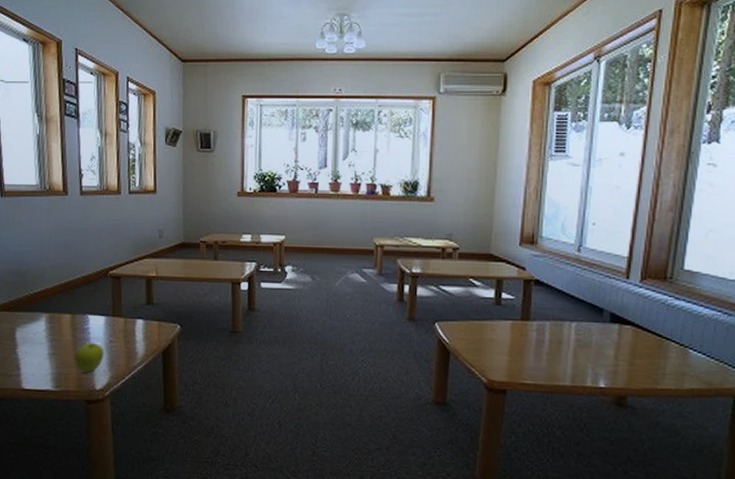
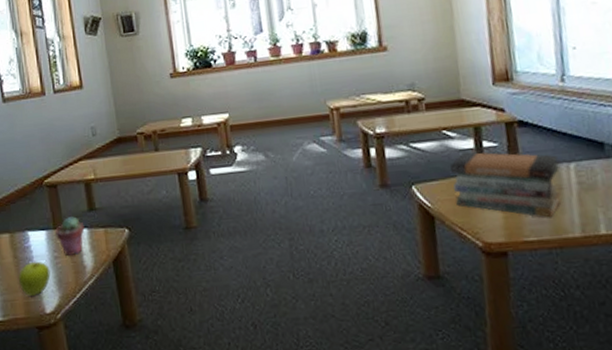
potted succulent: none [112,307,141,343] -> present [55,216,85,257]
book stack: none [470,300,563,367] -> present [450,152,562,218]

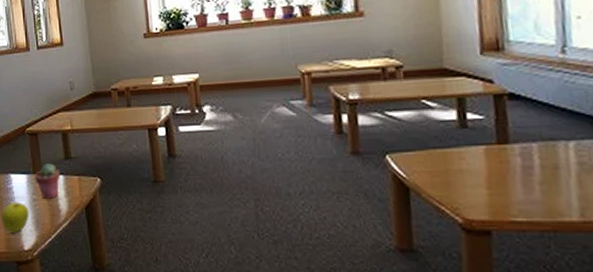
book stack: present [450,152,562,218] -> none [429,123,557,199]

